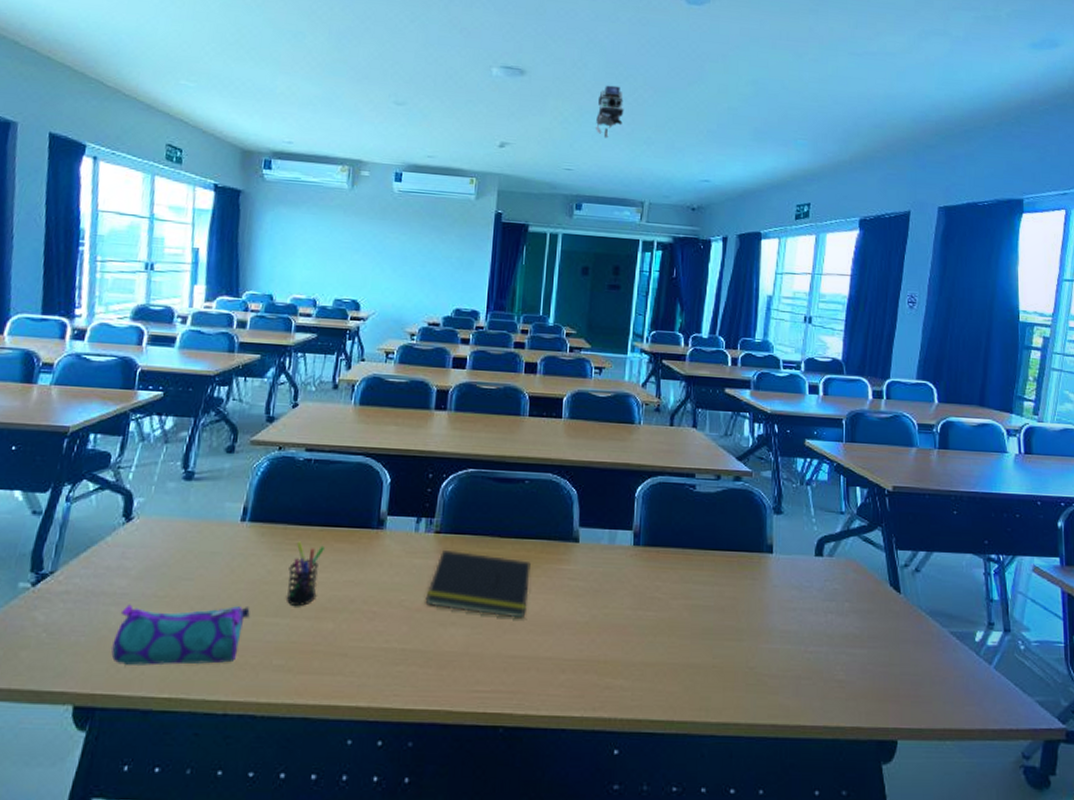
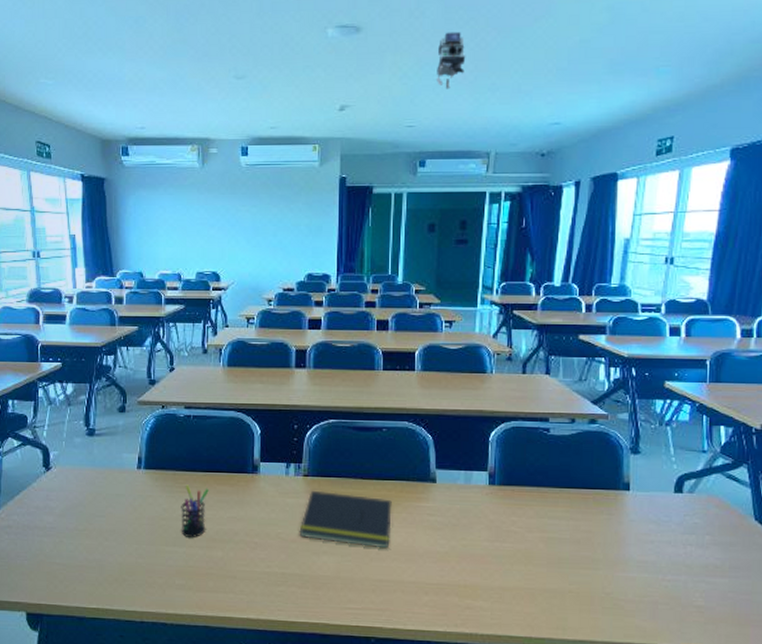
pencil case: present [111,604,250,665] -> none [49,536,153,583]

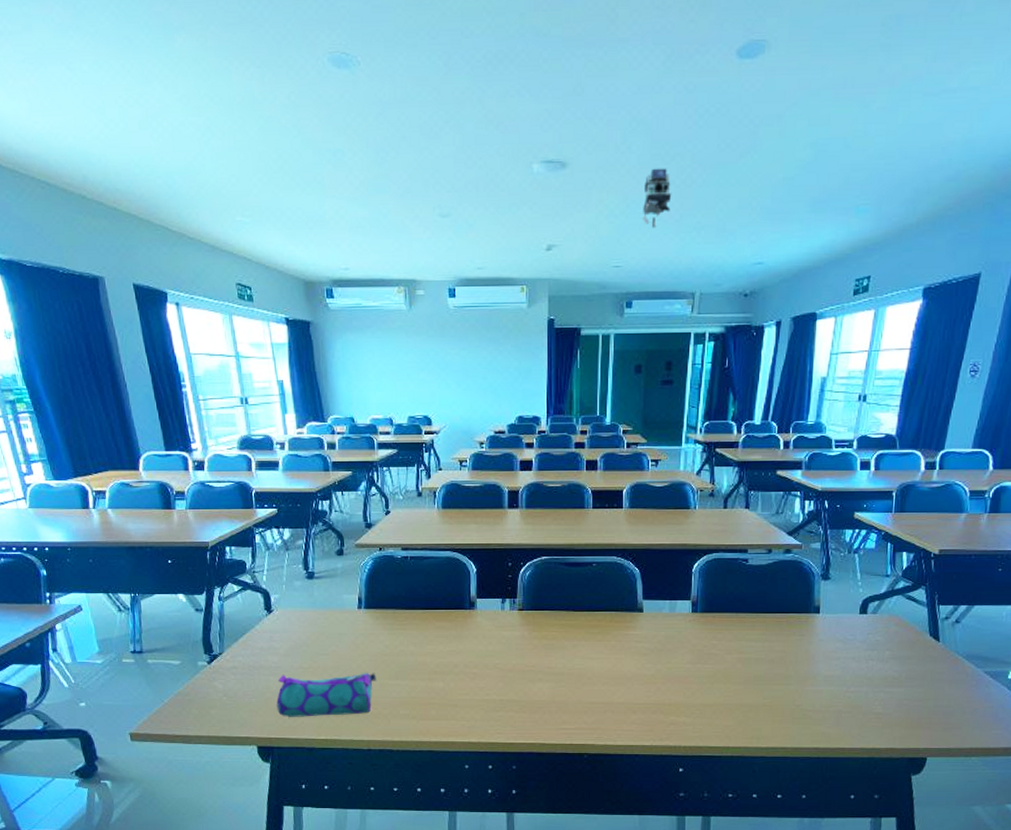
pencil case: none [49,536,153,583] -> present [276,673,377,717]
pen holder: present [181,485,209,537] -> none [402,622,428,671]
notepad: present [299,490,392,549] -> none [515,623,602,674]

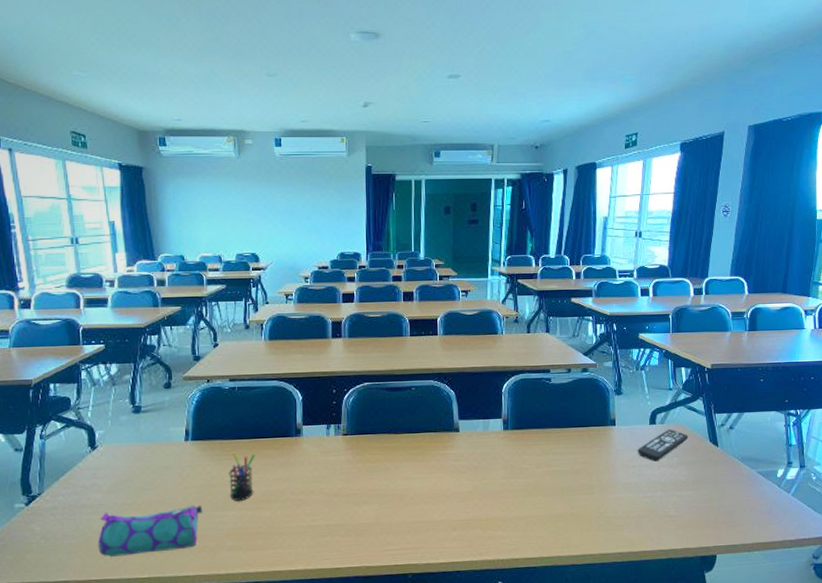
pen holder: none [402,622,428,671] -> present [229,452,255,501]
camera: present [642,168,672,228] -> none [446,40,471,90]
remote control: none [843,619,905,654] -> present [638,429,688,462]

